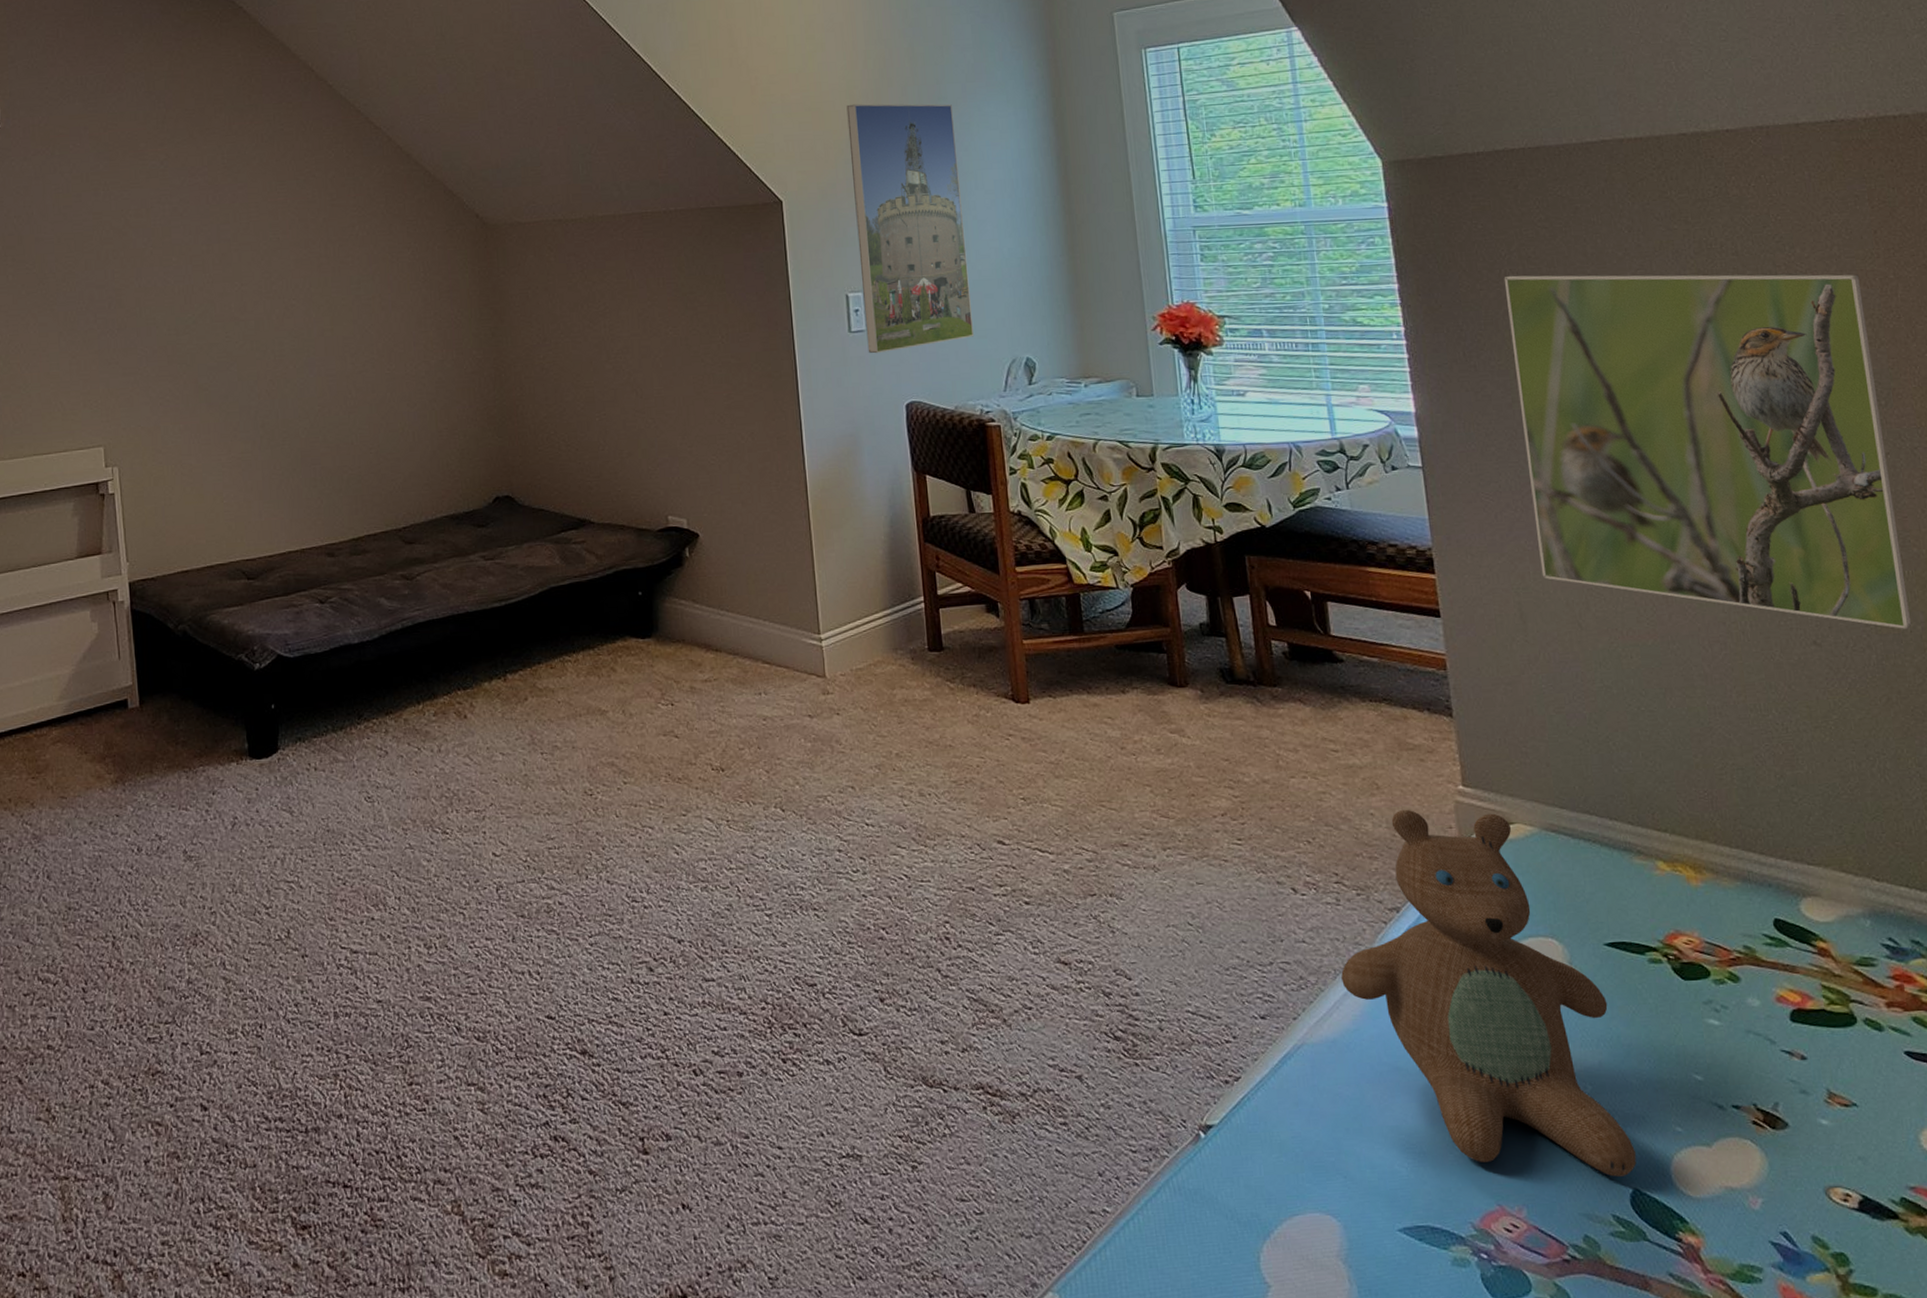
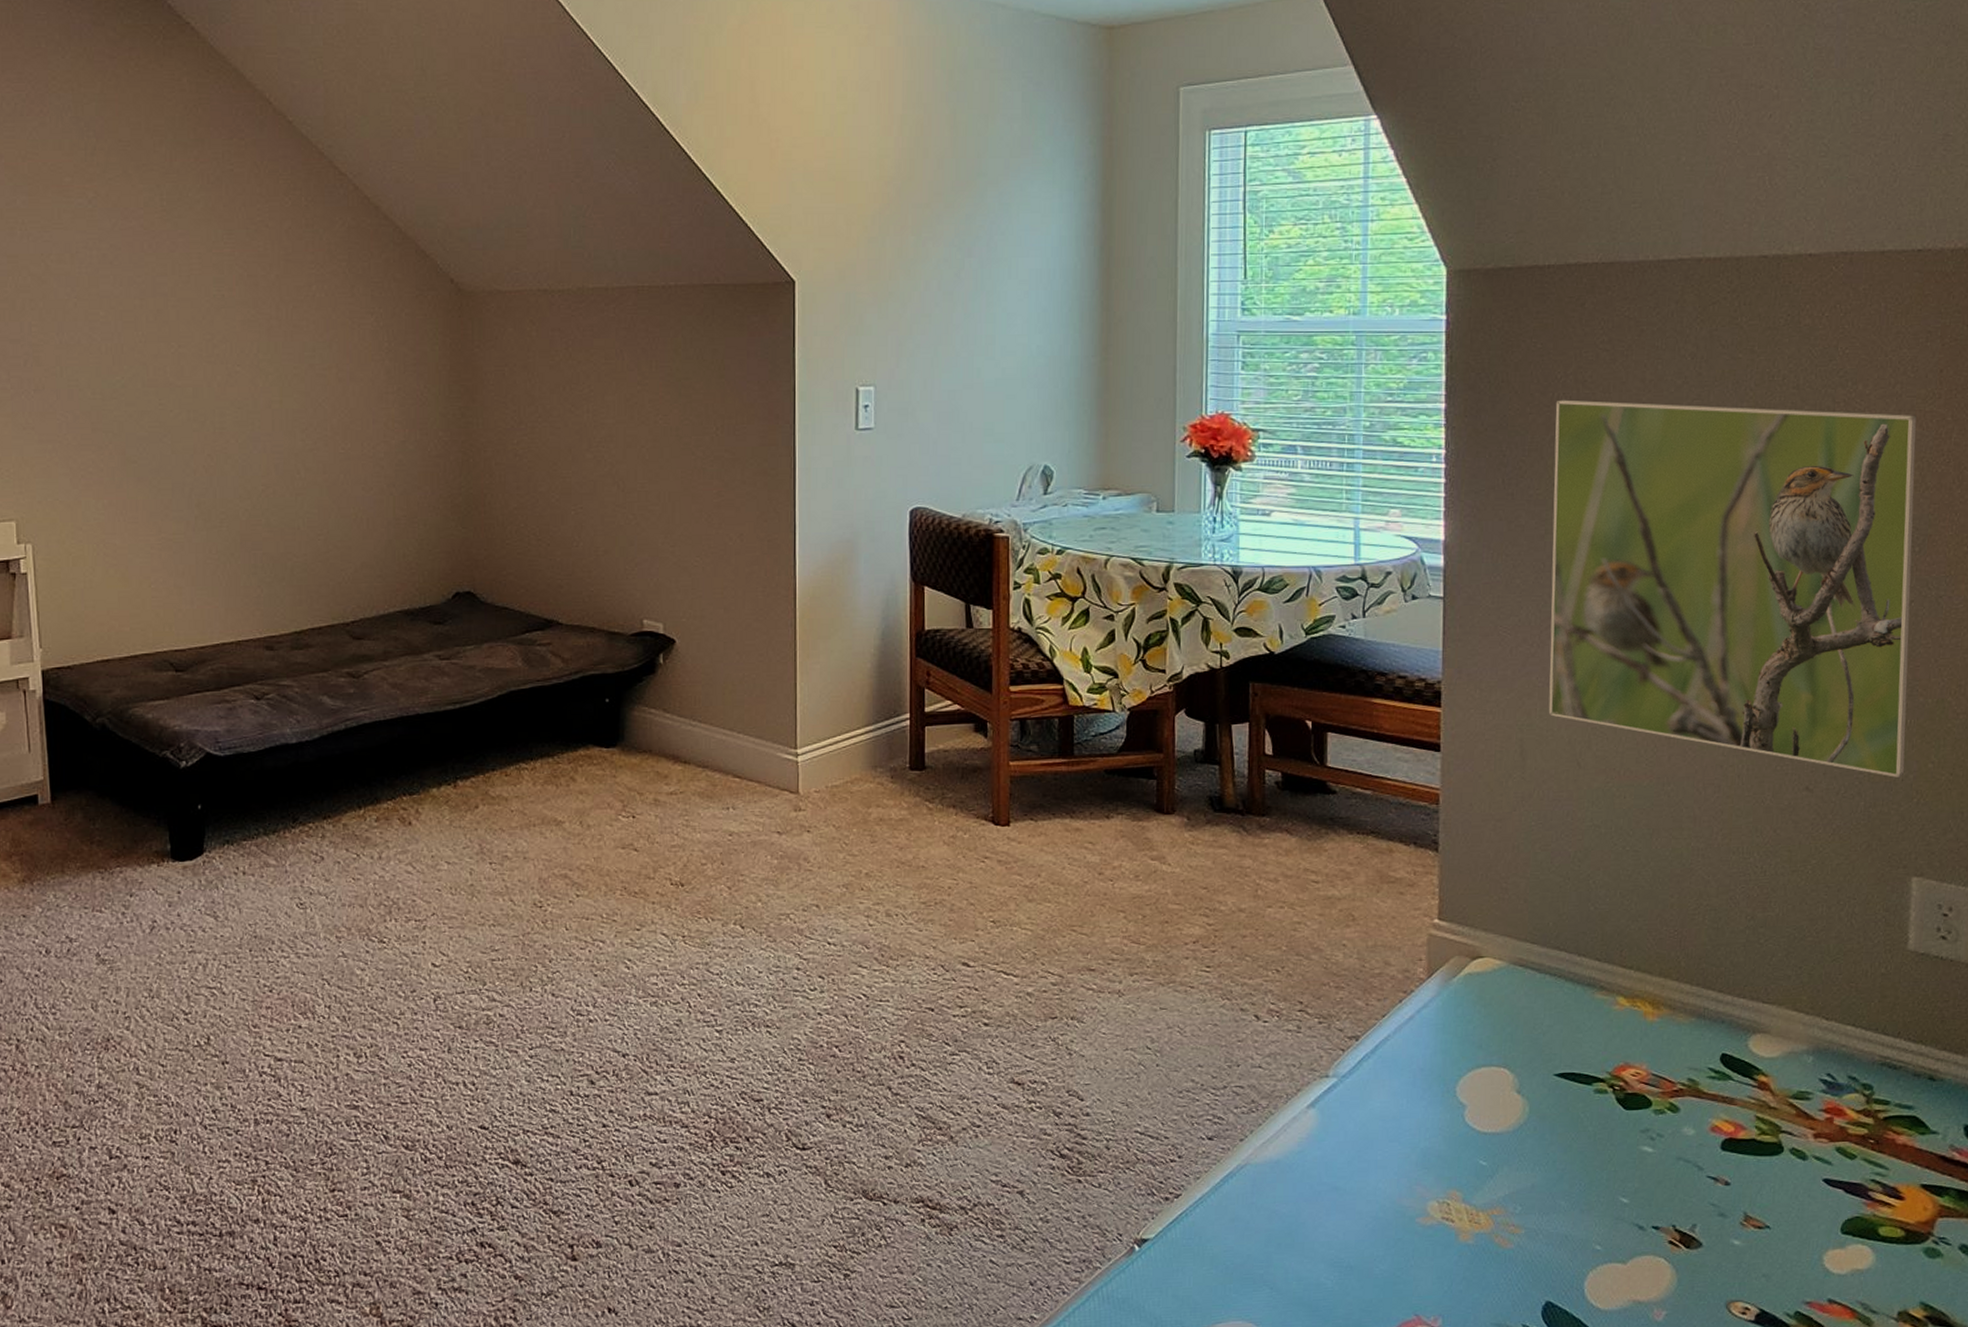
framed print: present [846,103,975,354] -> none [874,175,993,454]
teddy bear: present [1341,809,1637,1177] -> none [1293,941,1554,1290]

